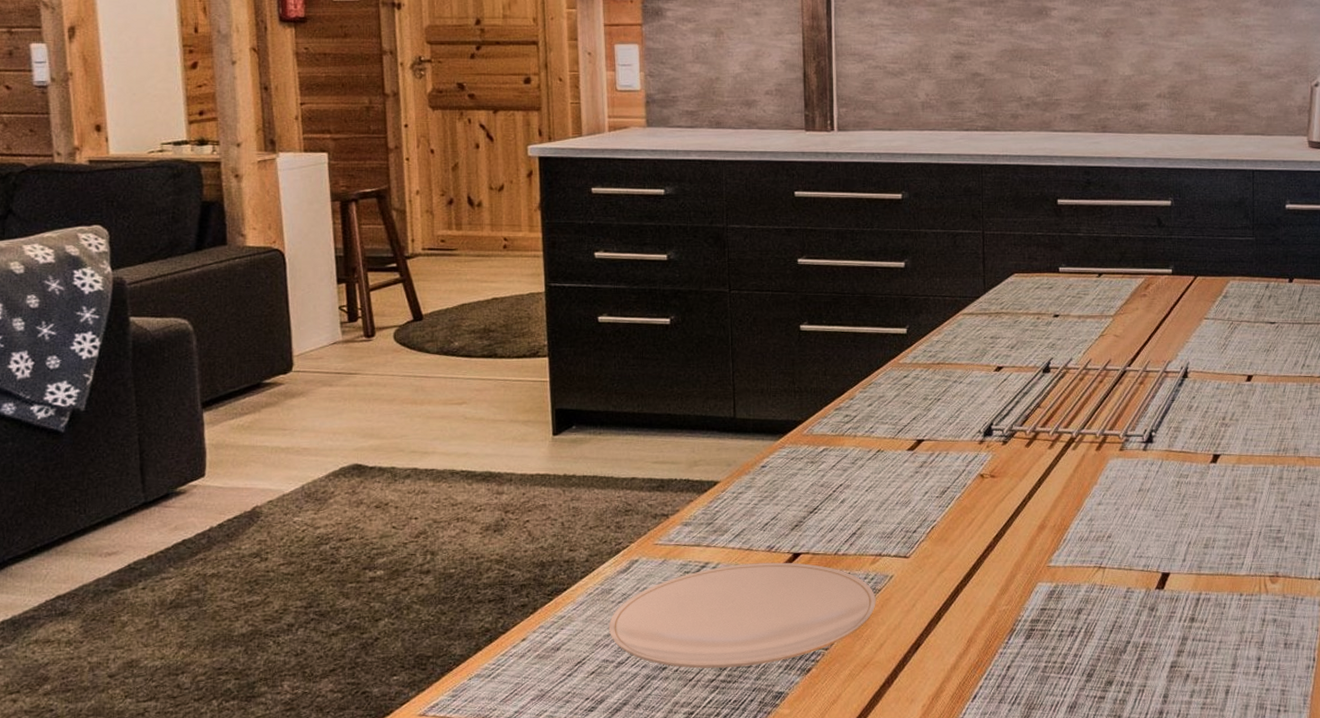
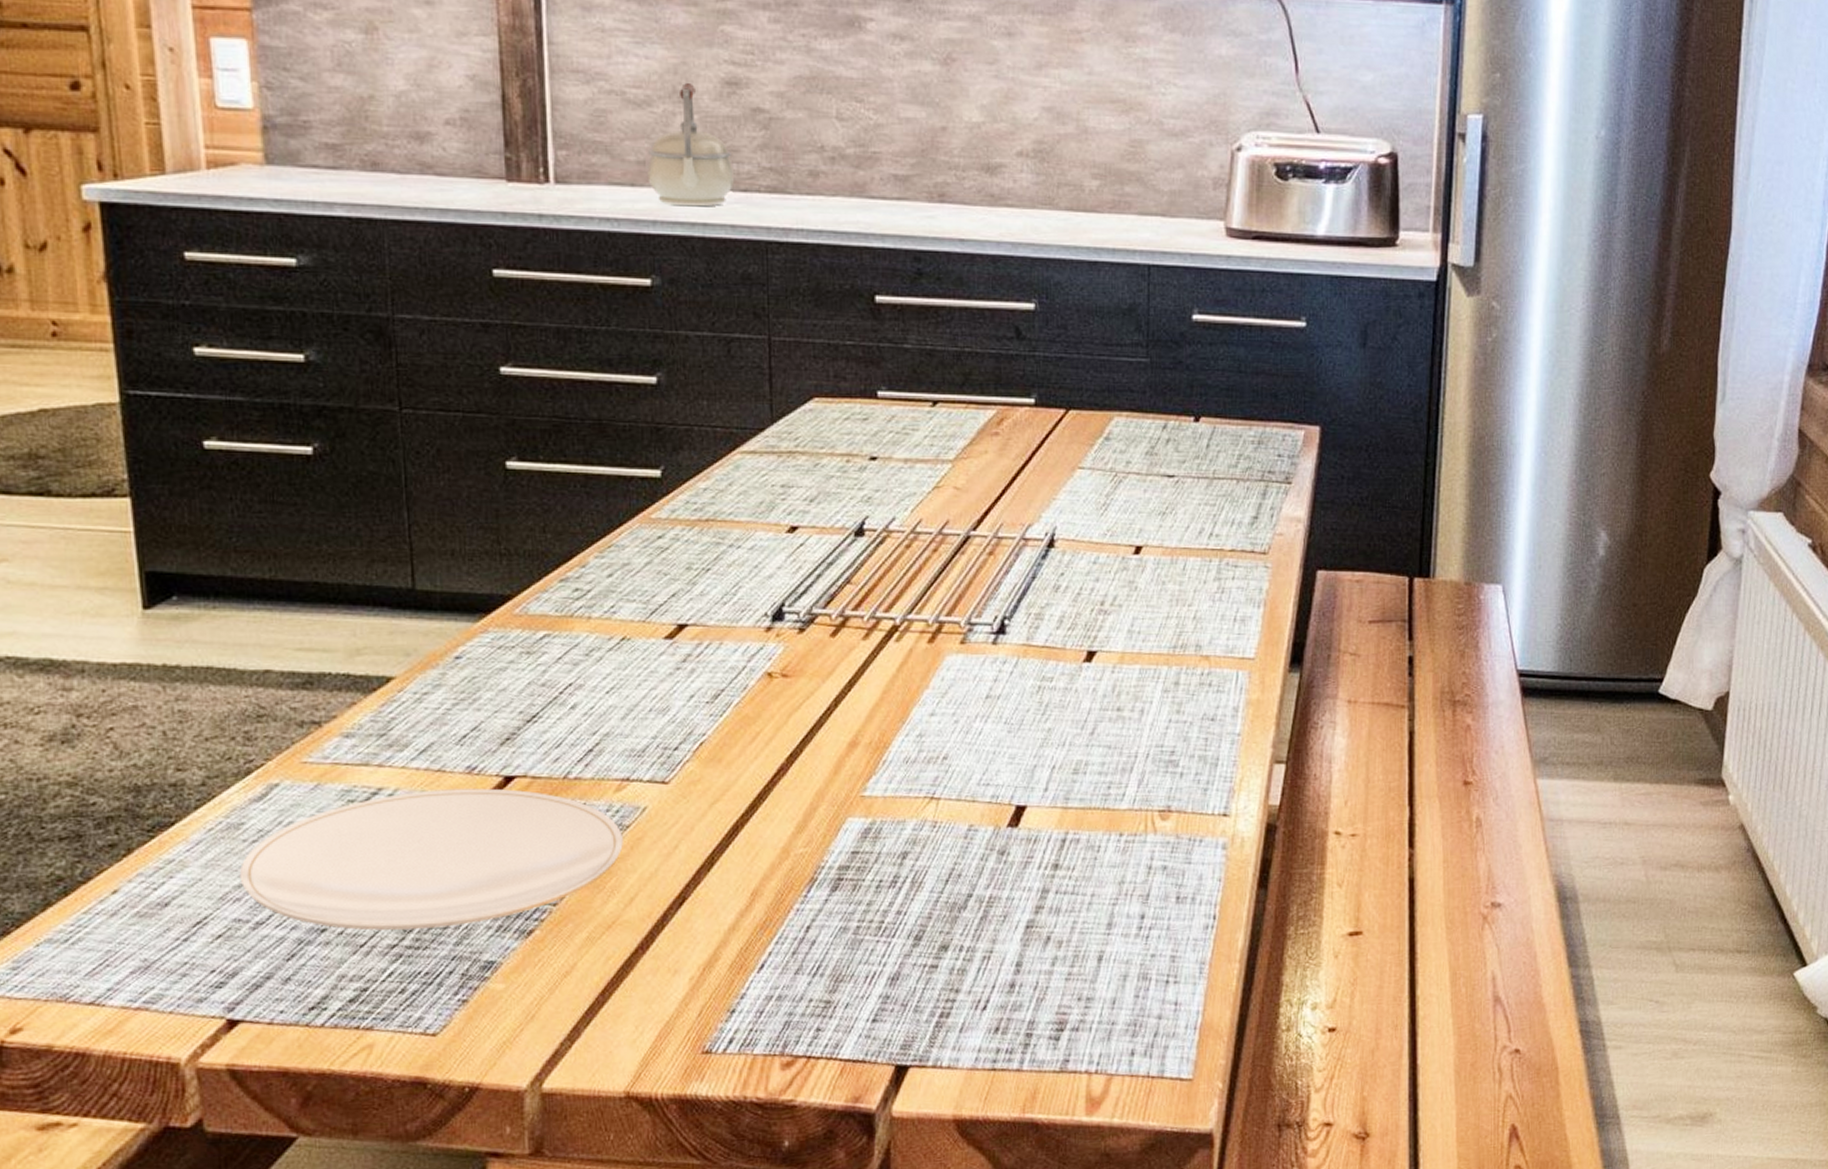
kettle: none [900,59,960,143] -> present [647,83,735,207]

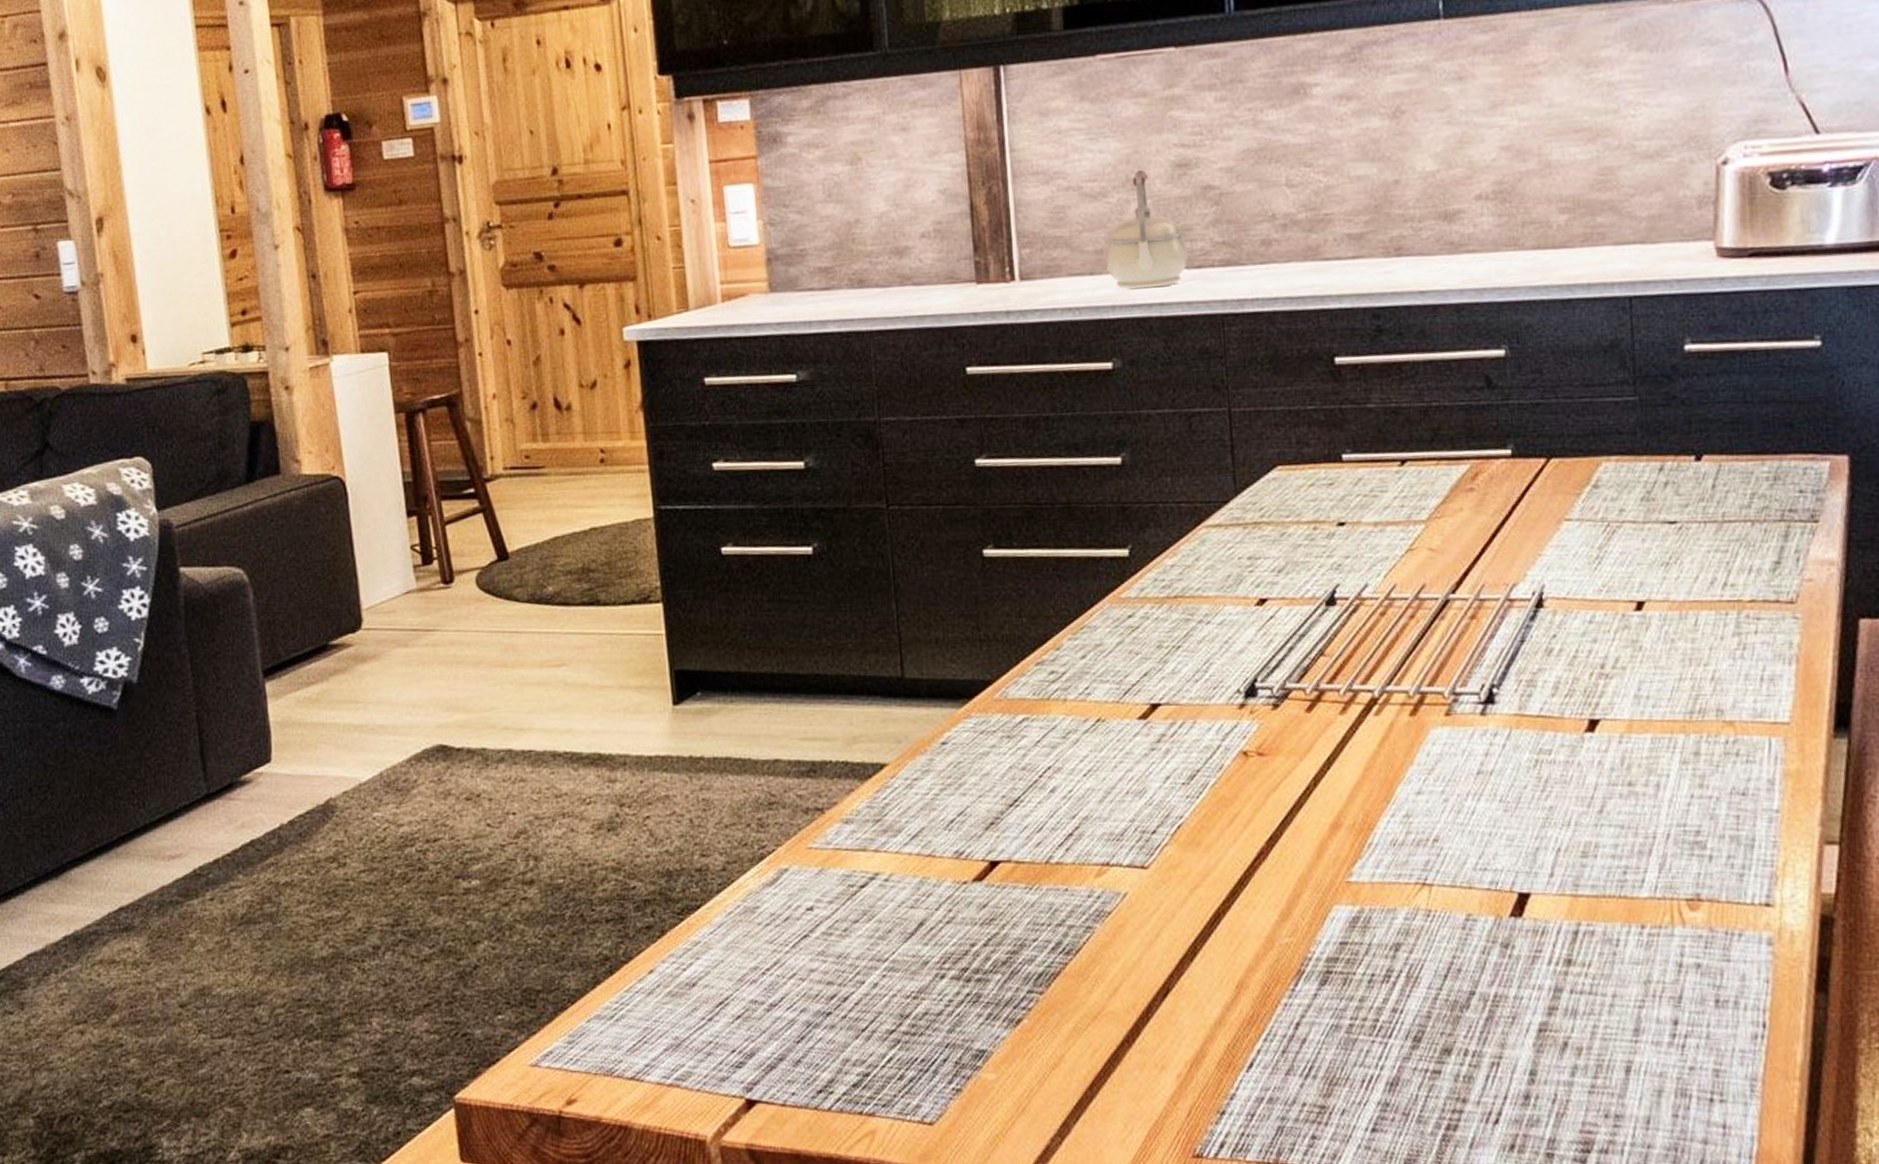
plate: present [239,788,623,931] -> none [755,873,1106,1016]

